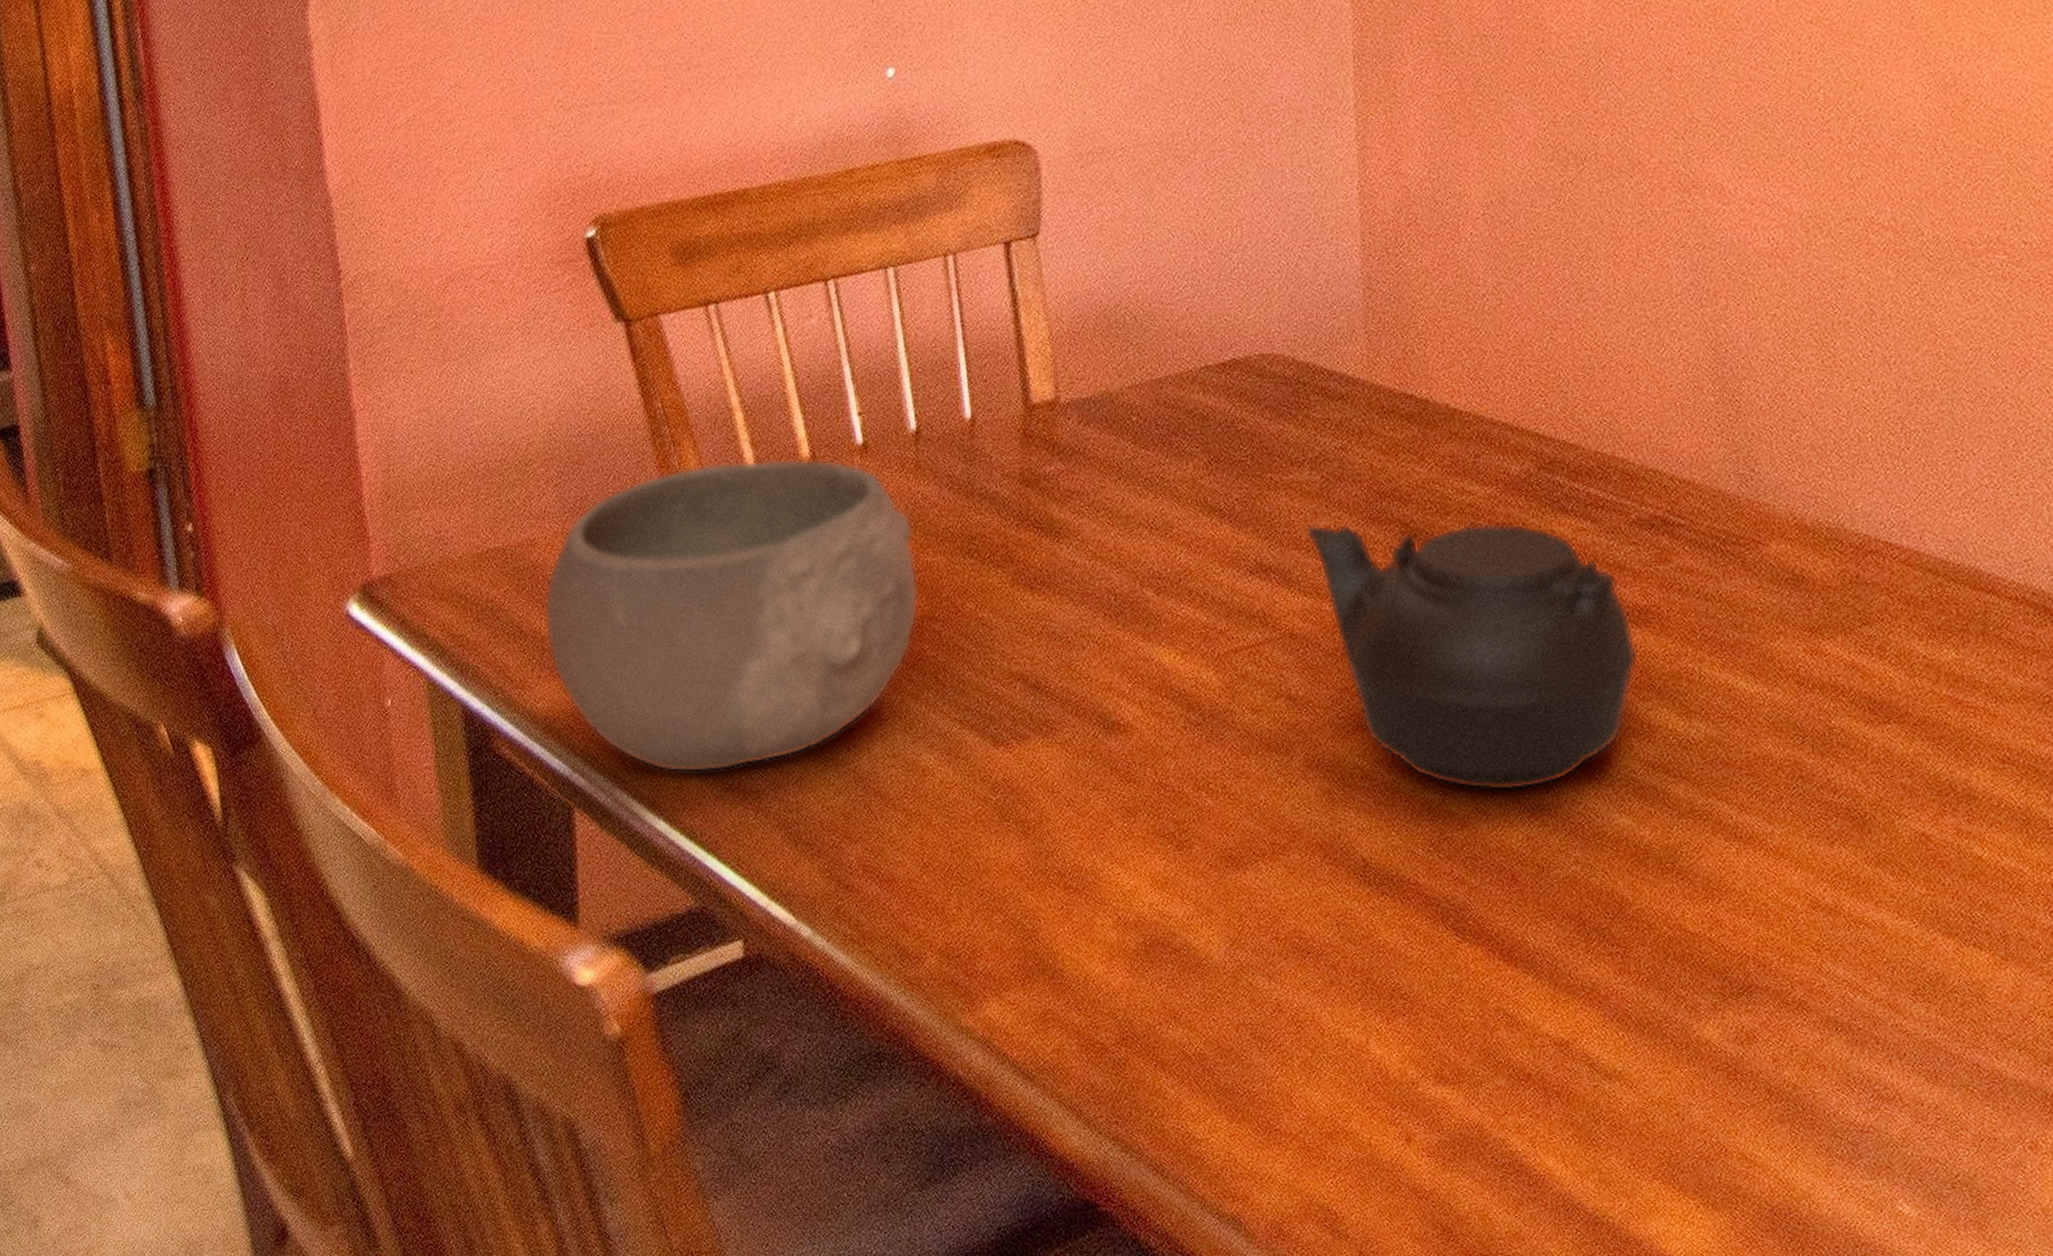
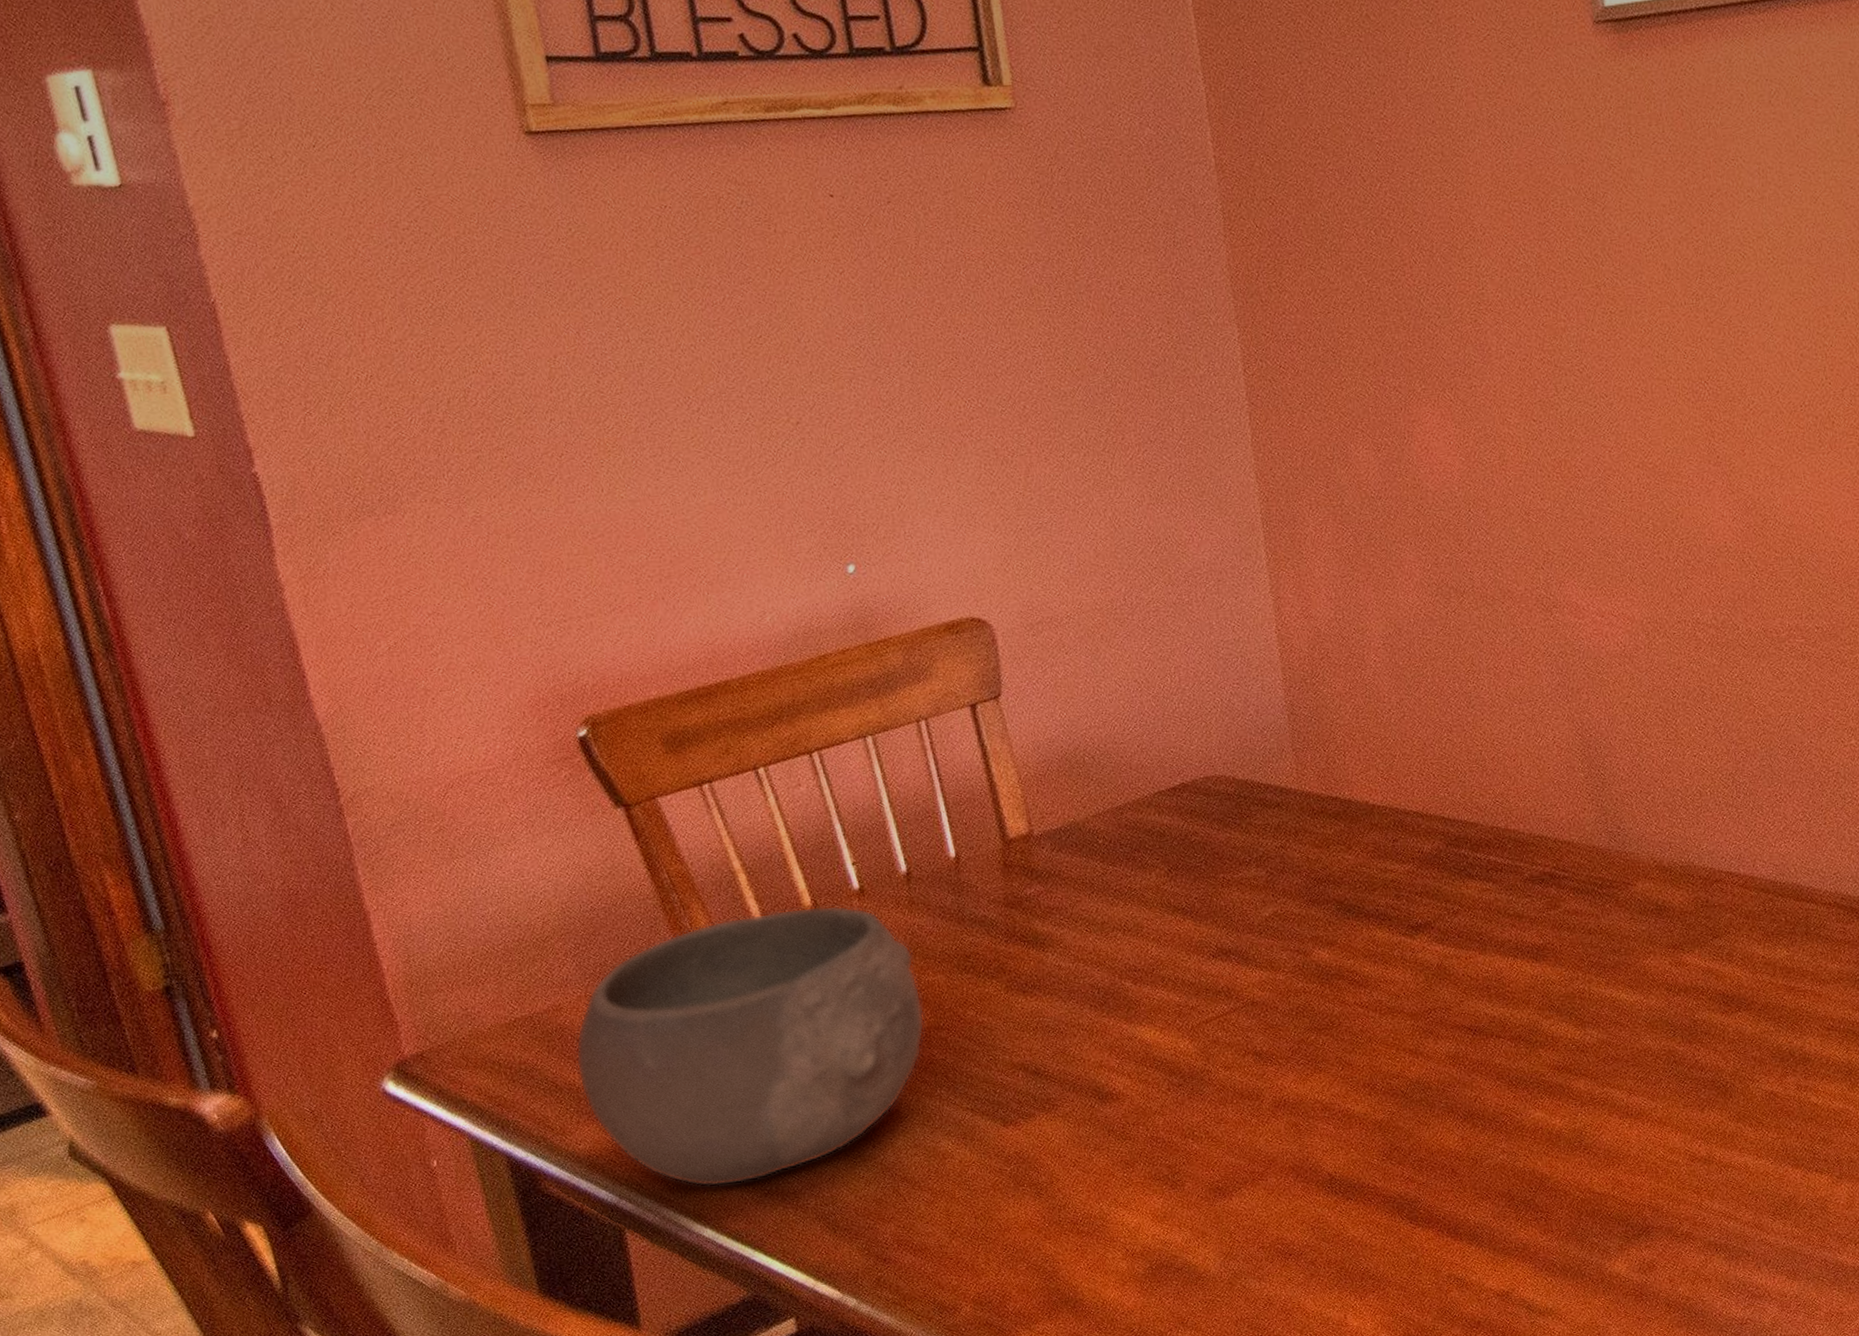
teapot: present [1305,524,1638,791] -> none [1256,891,1540,1107]

